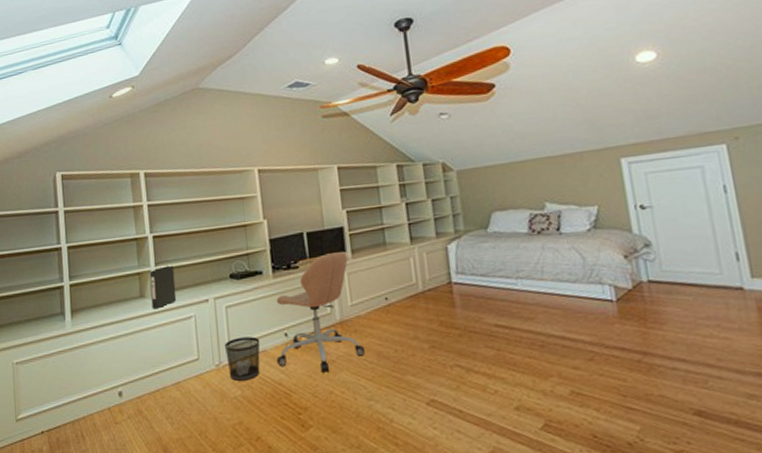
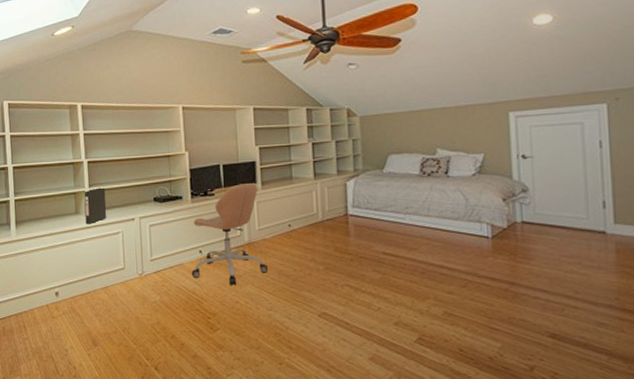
waste bin: present [225,336,260,381] -> none [147,252,178,288]

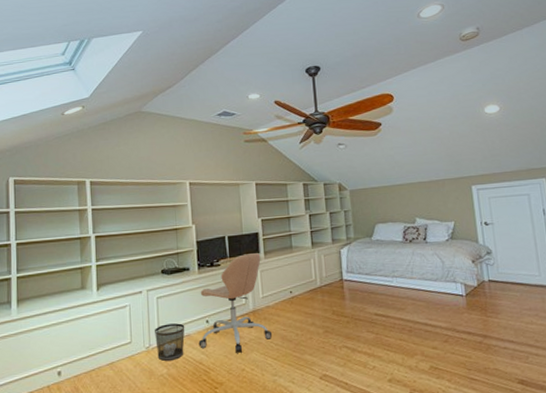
binder: present [84,187,107,225] -> none [90,261,114,300]
waste bin: none [147,252,178,288] -> present [155,323,185,361]

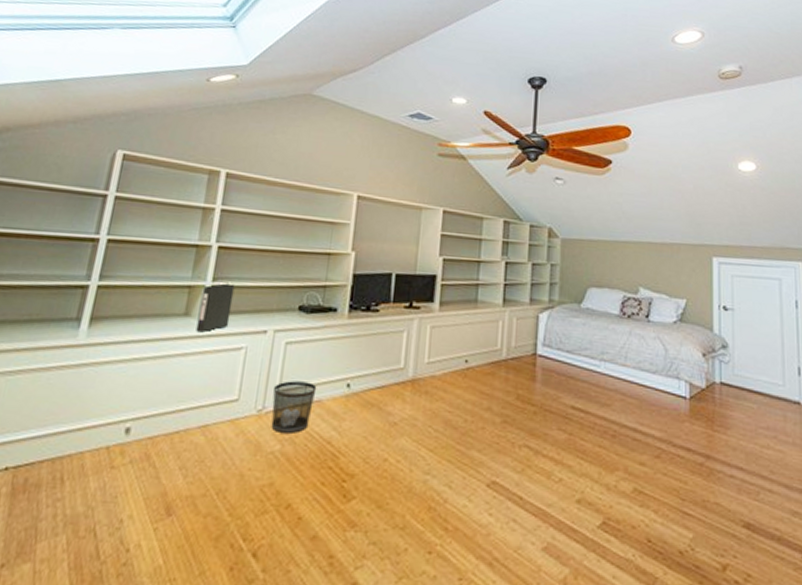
binder: none [90,261,114,300] -> present [195,283,235,333]
office chair: present [198,253,273,353] -> none [330,301,434,436]

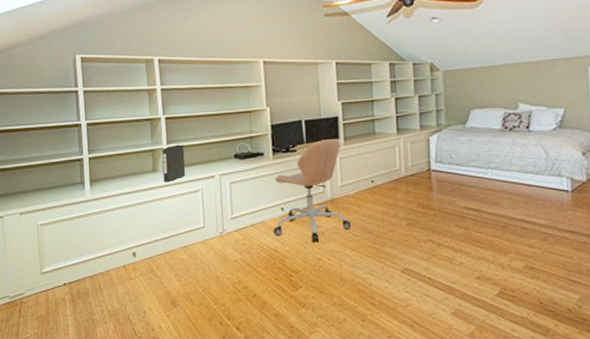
waste bin: present [271,381,317,433] -> none [228,209,259,247]
office chair: none [330,301,434,436] -> present [273,139,352,242]

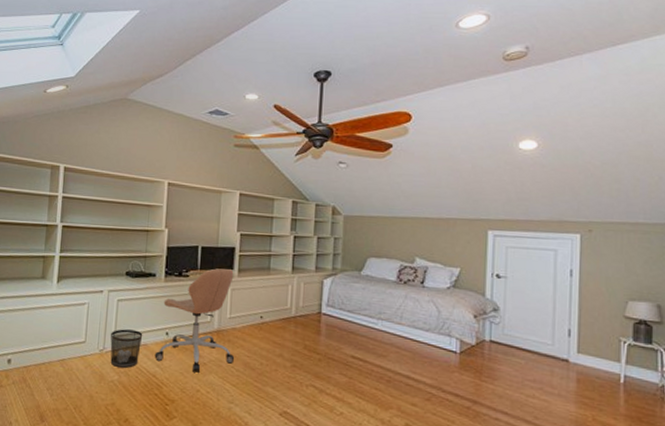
binder: present [161,144,186,183] -> none [51,254,77,292]
waste bin: none [228,209,259,247] -> present [110,329,143,368]

